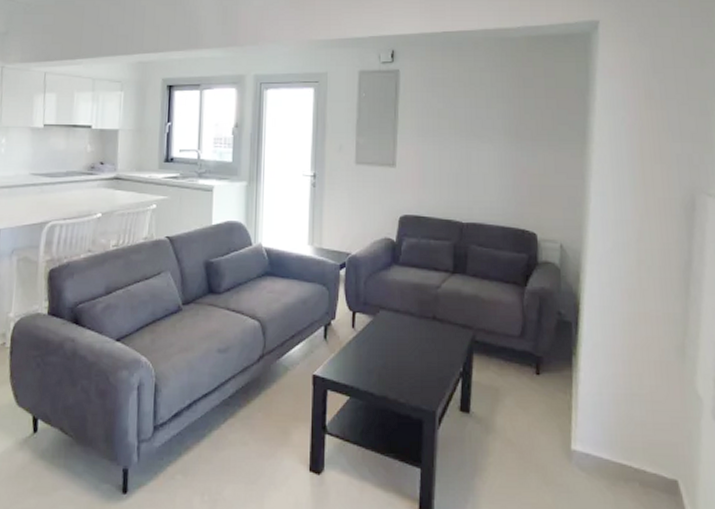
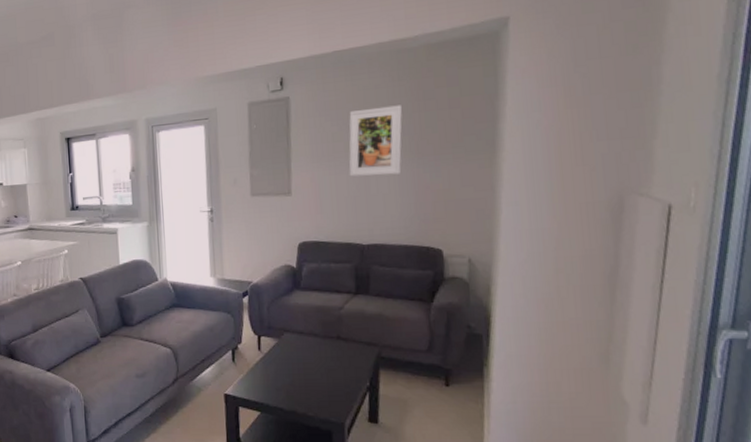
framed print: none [452,89,504,156] -> present [348,105,403,177]

